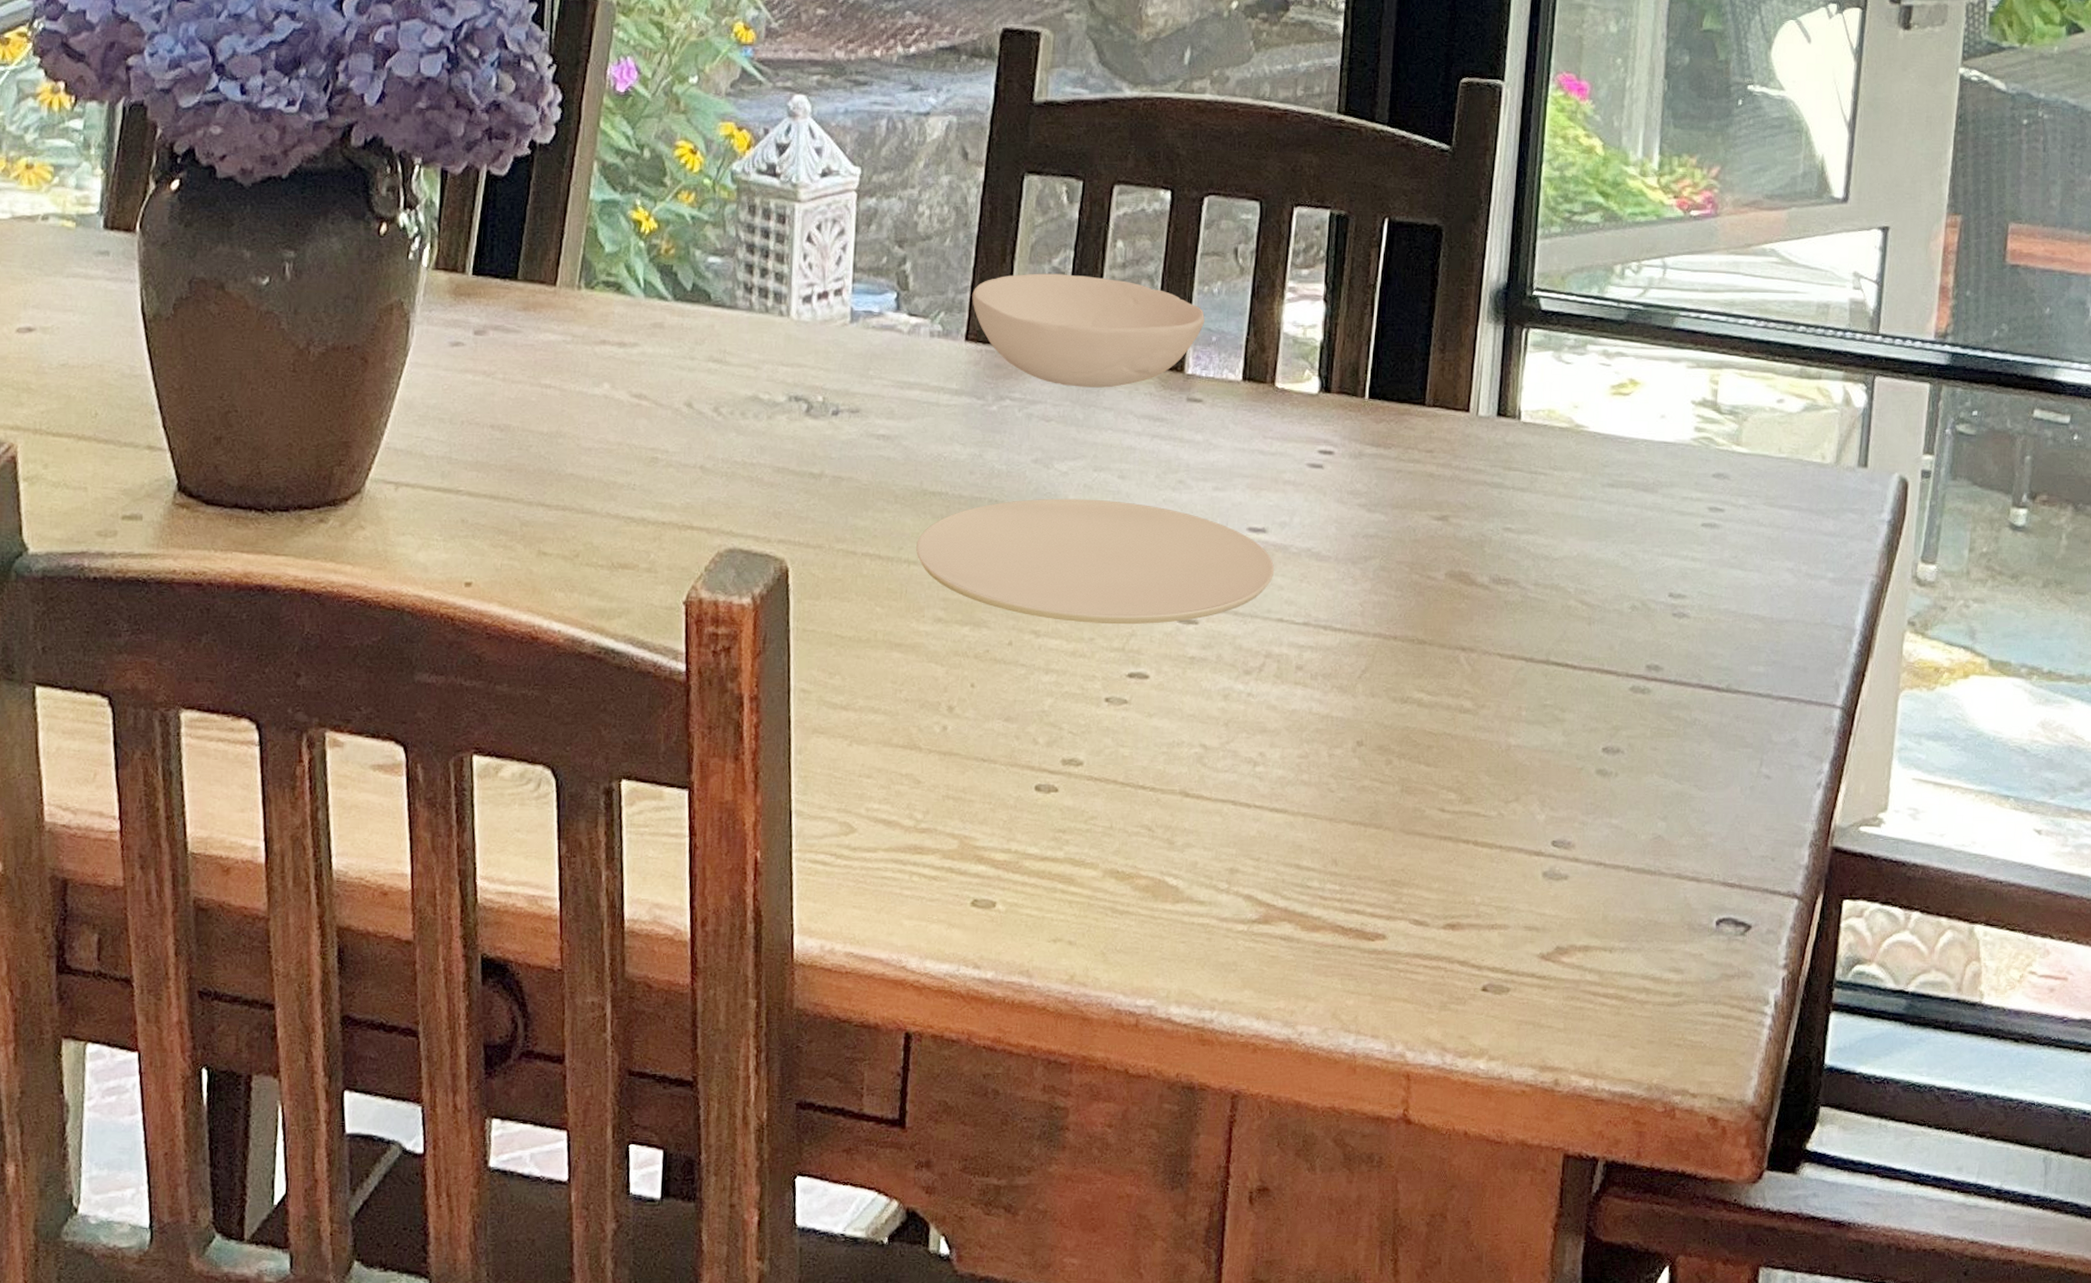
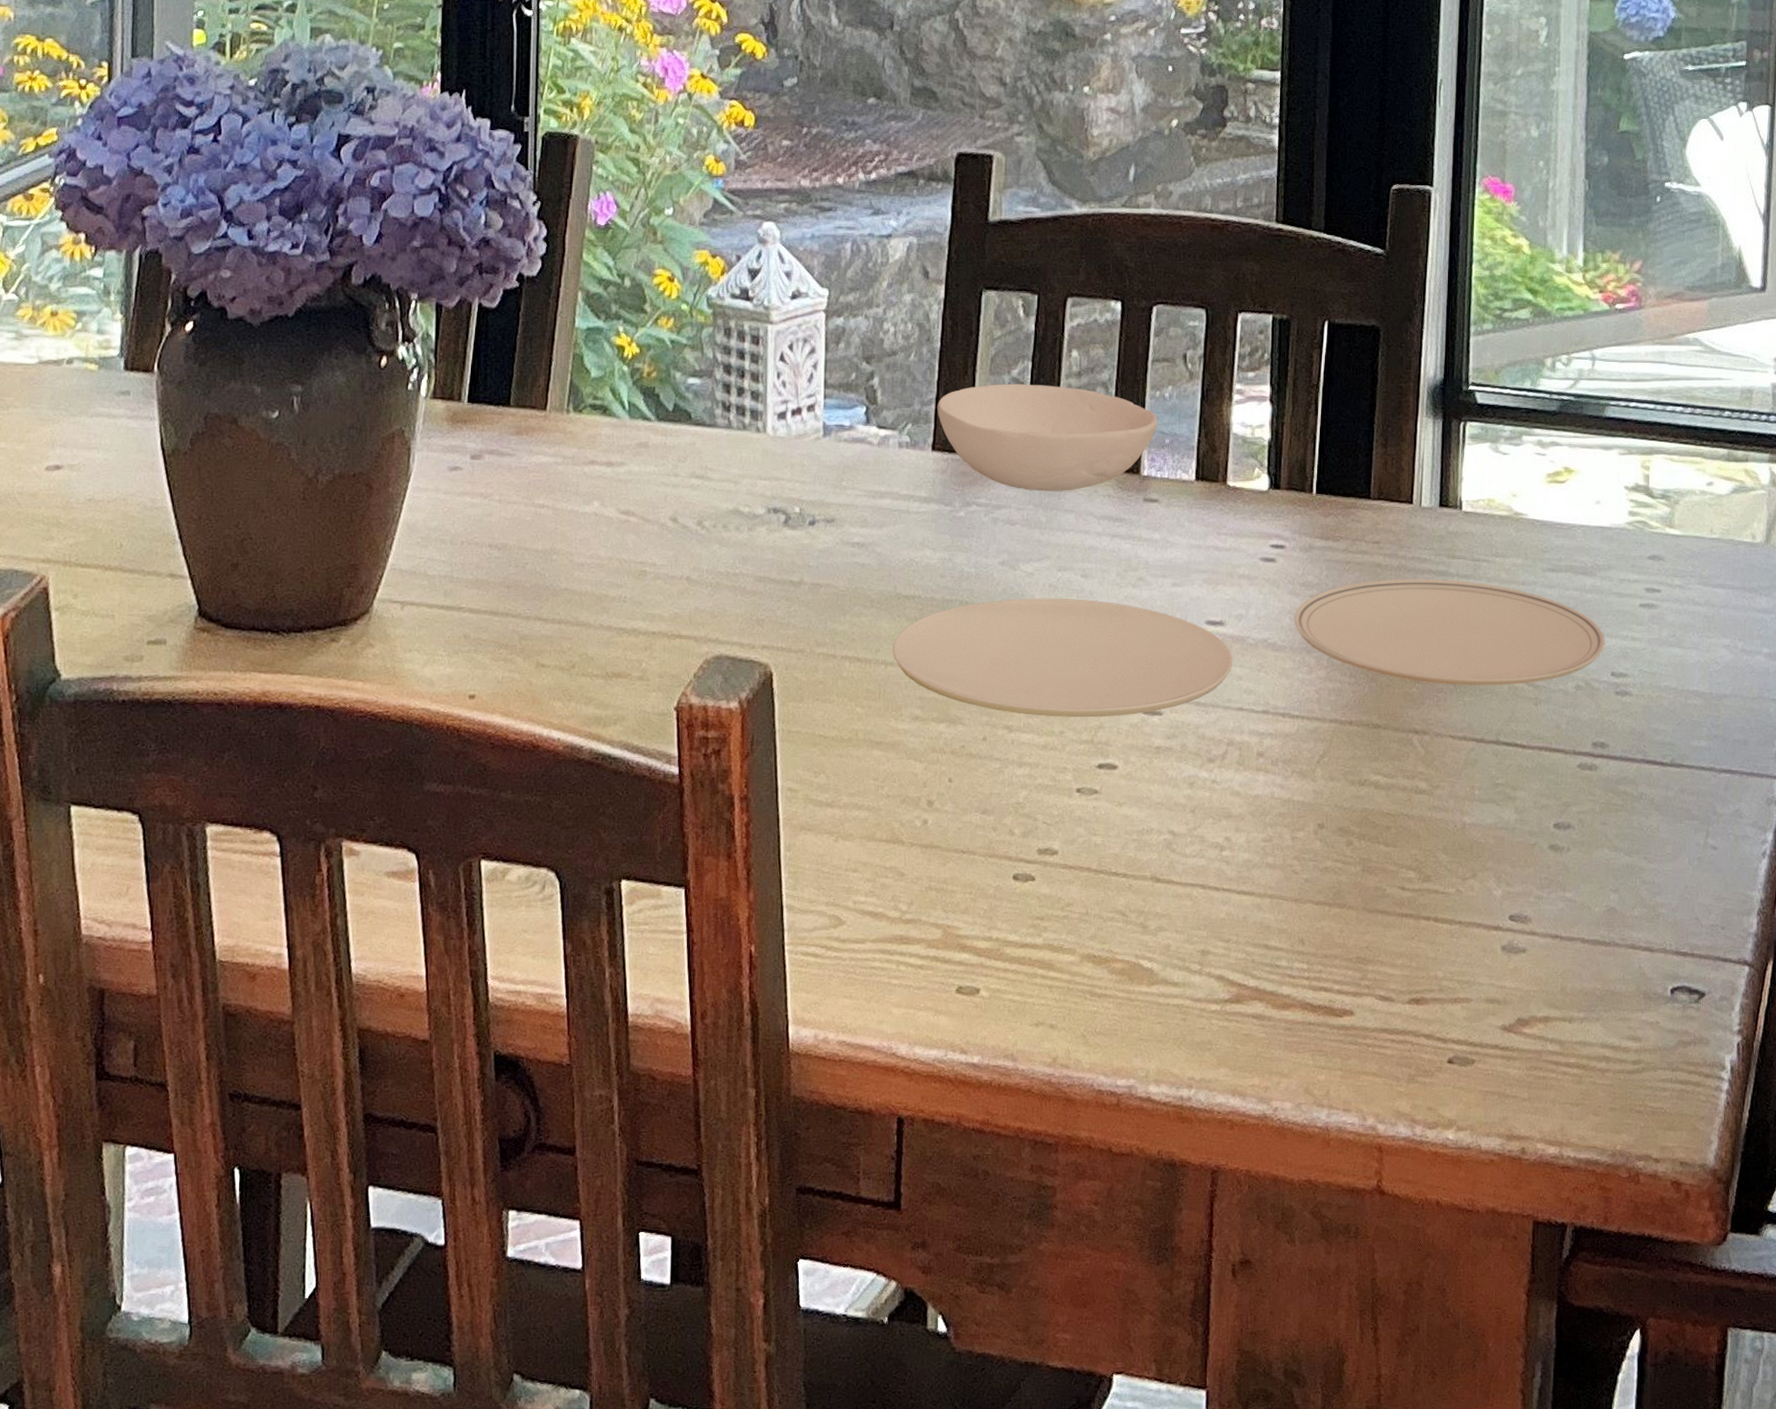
plate: none [1340,489,1664,604] -> present [1295,578,1605,686]

